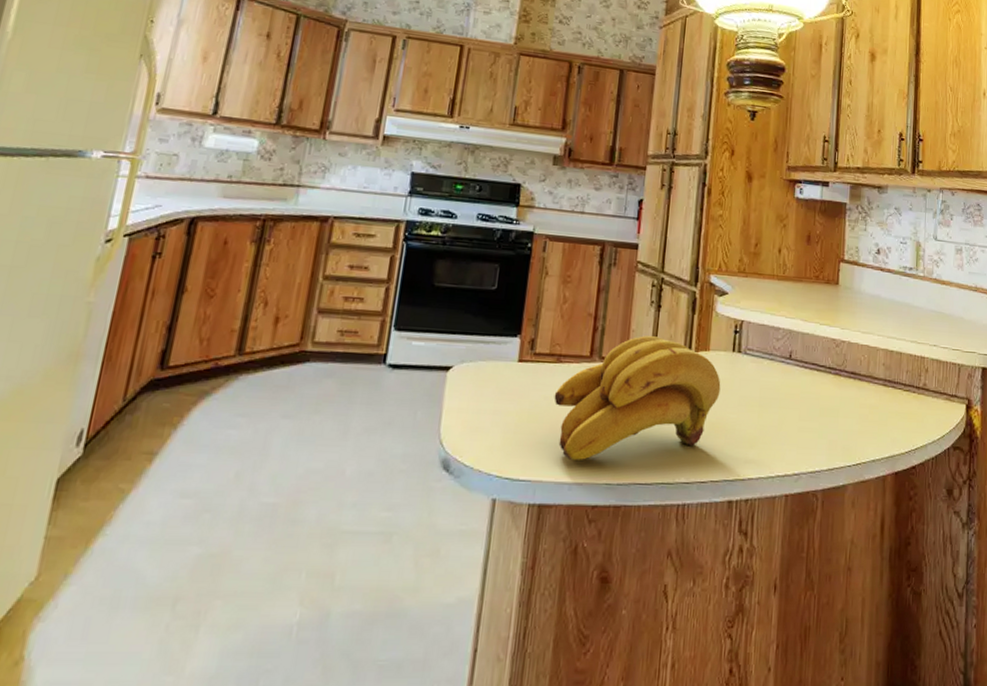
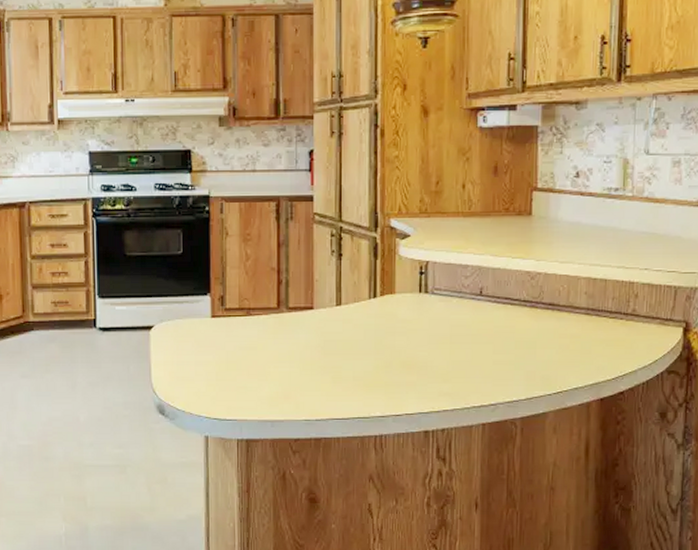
banana bunch: present [554,336,721,461] -> none [248,284,409,402]

